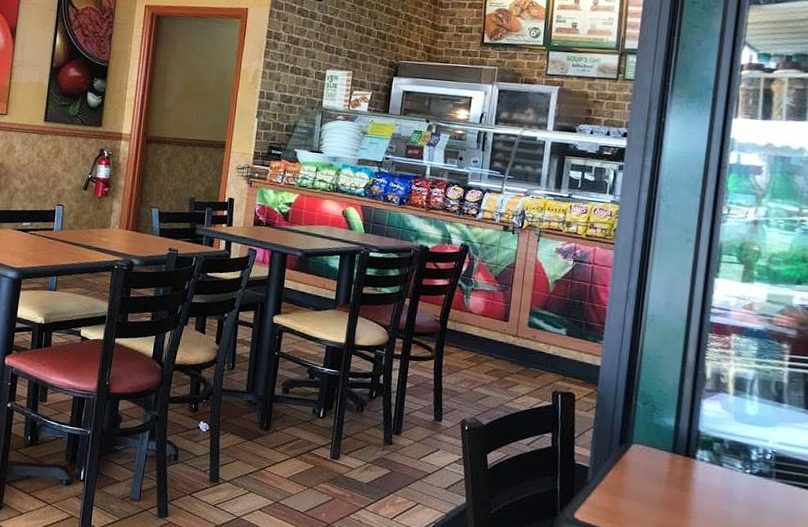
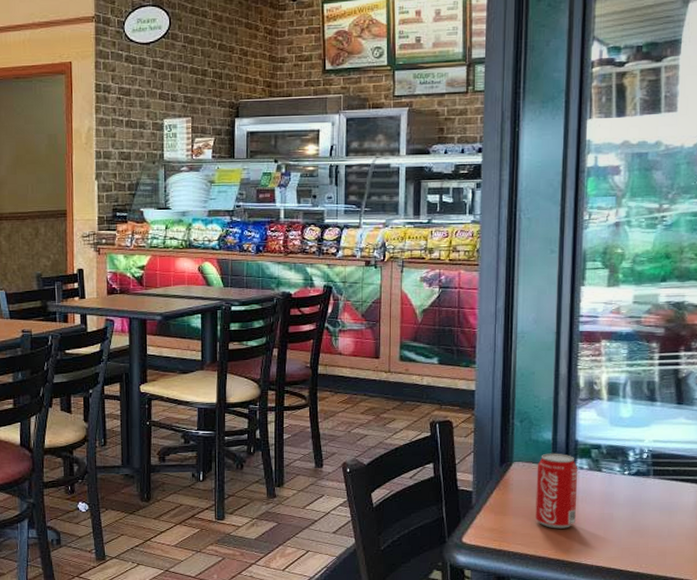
beverage can: none [651,439,698,520] -> present [535,453,577,529]

